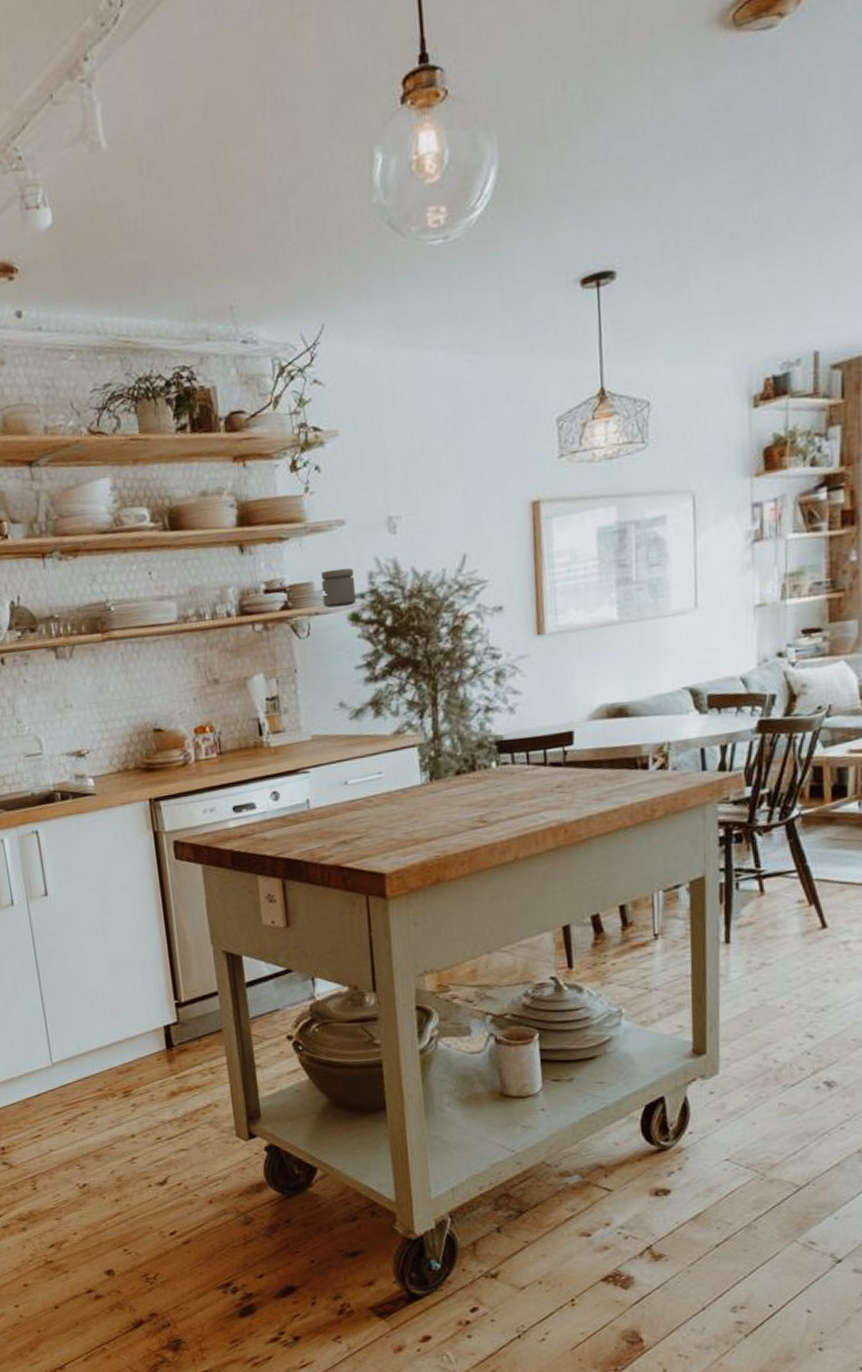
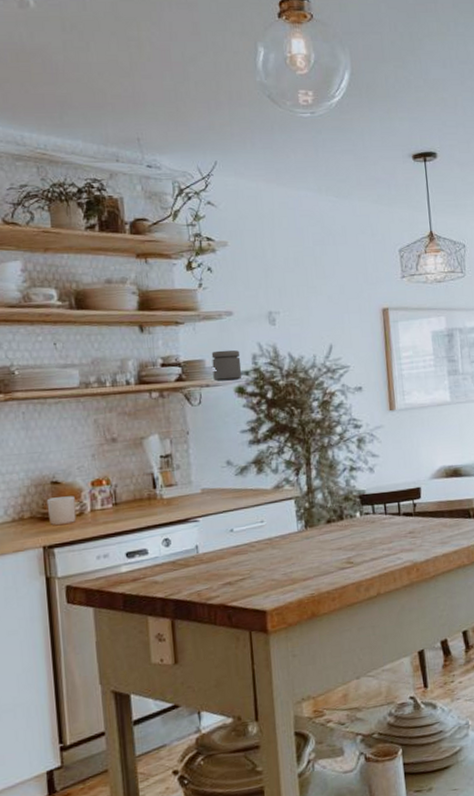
mug: none [150,744,181,778] -> present [46,496,77,526]

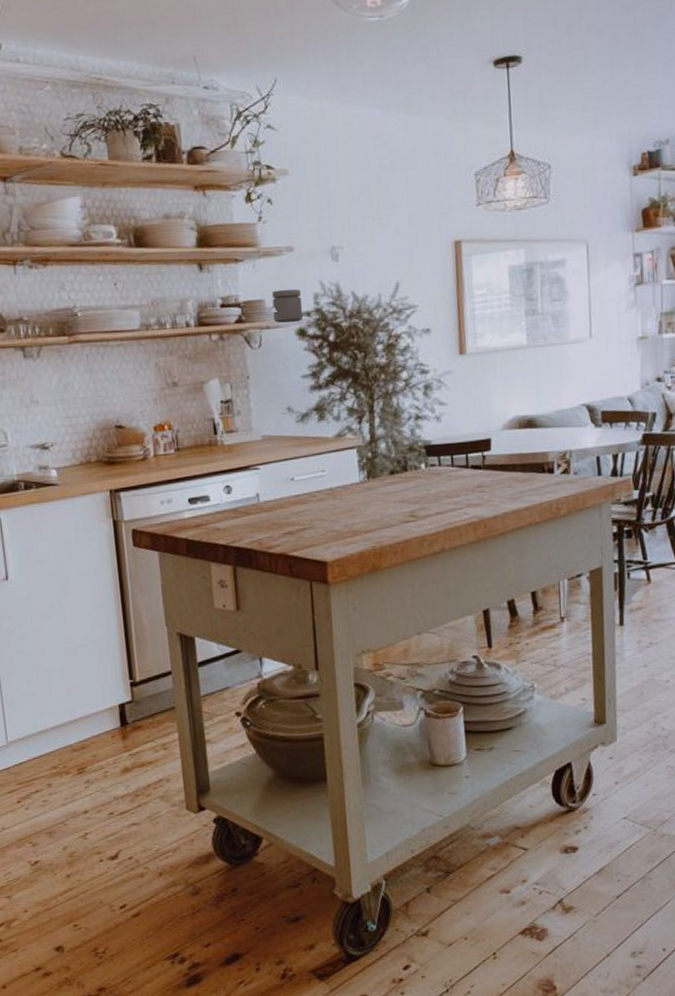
mug: present [46,496,77,526] -> none [111,440,141,470]

